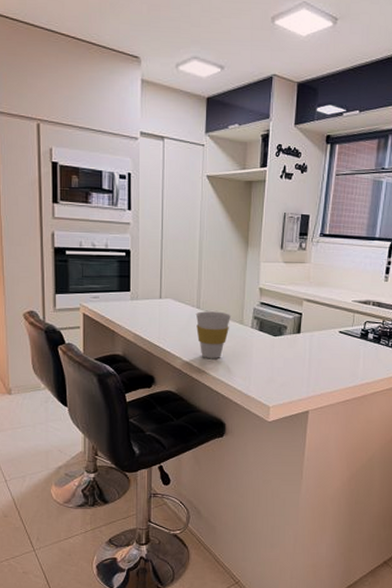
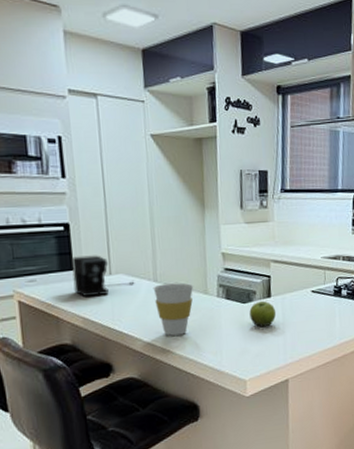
coffee maker: none [129,279,181,316] -> present [71,255,135,298]
fruit: none [279,335,304,360] -> present [249,300,276,327]

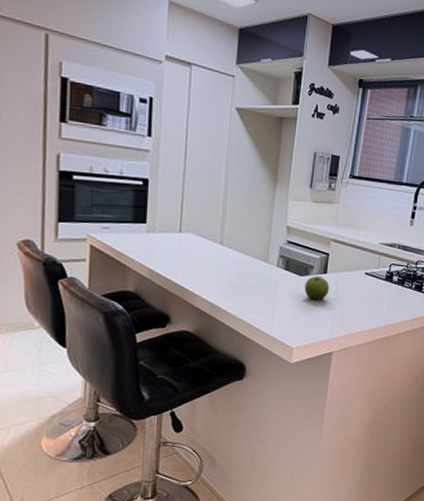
coffee maker: present [71,255,135,298] -> none [144,210,202,250]
cup: present [153,283,194,336] -> none [218,247,257,297]

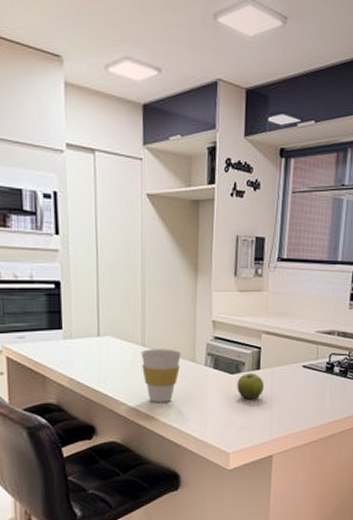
cup: none [218,247,257,297] -> present [140,349,182,402]

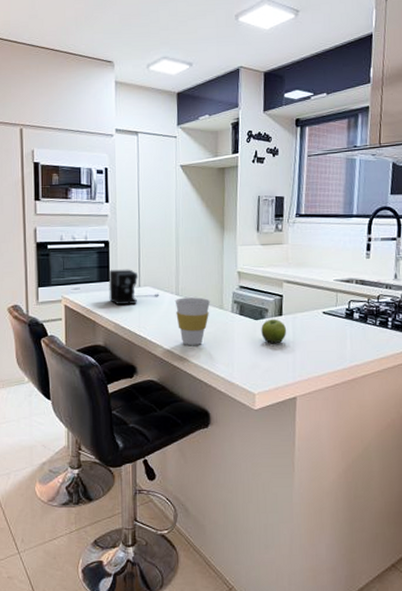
coffee maker: none [61,315,123,358] -> present [109,269,160,306]

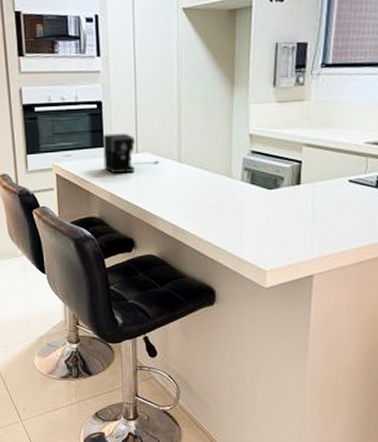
cup: present [174,297,211,345] -> none [176,164,218,218]
fruit: present [261,318,287,344] -> none [275,187,305,217]

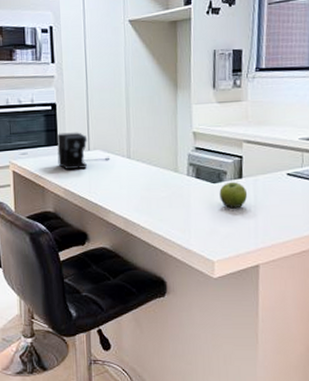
fruit: none [275,187,305,217] -> present [219,181,248,209]

